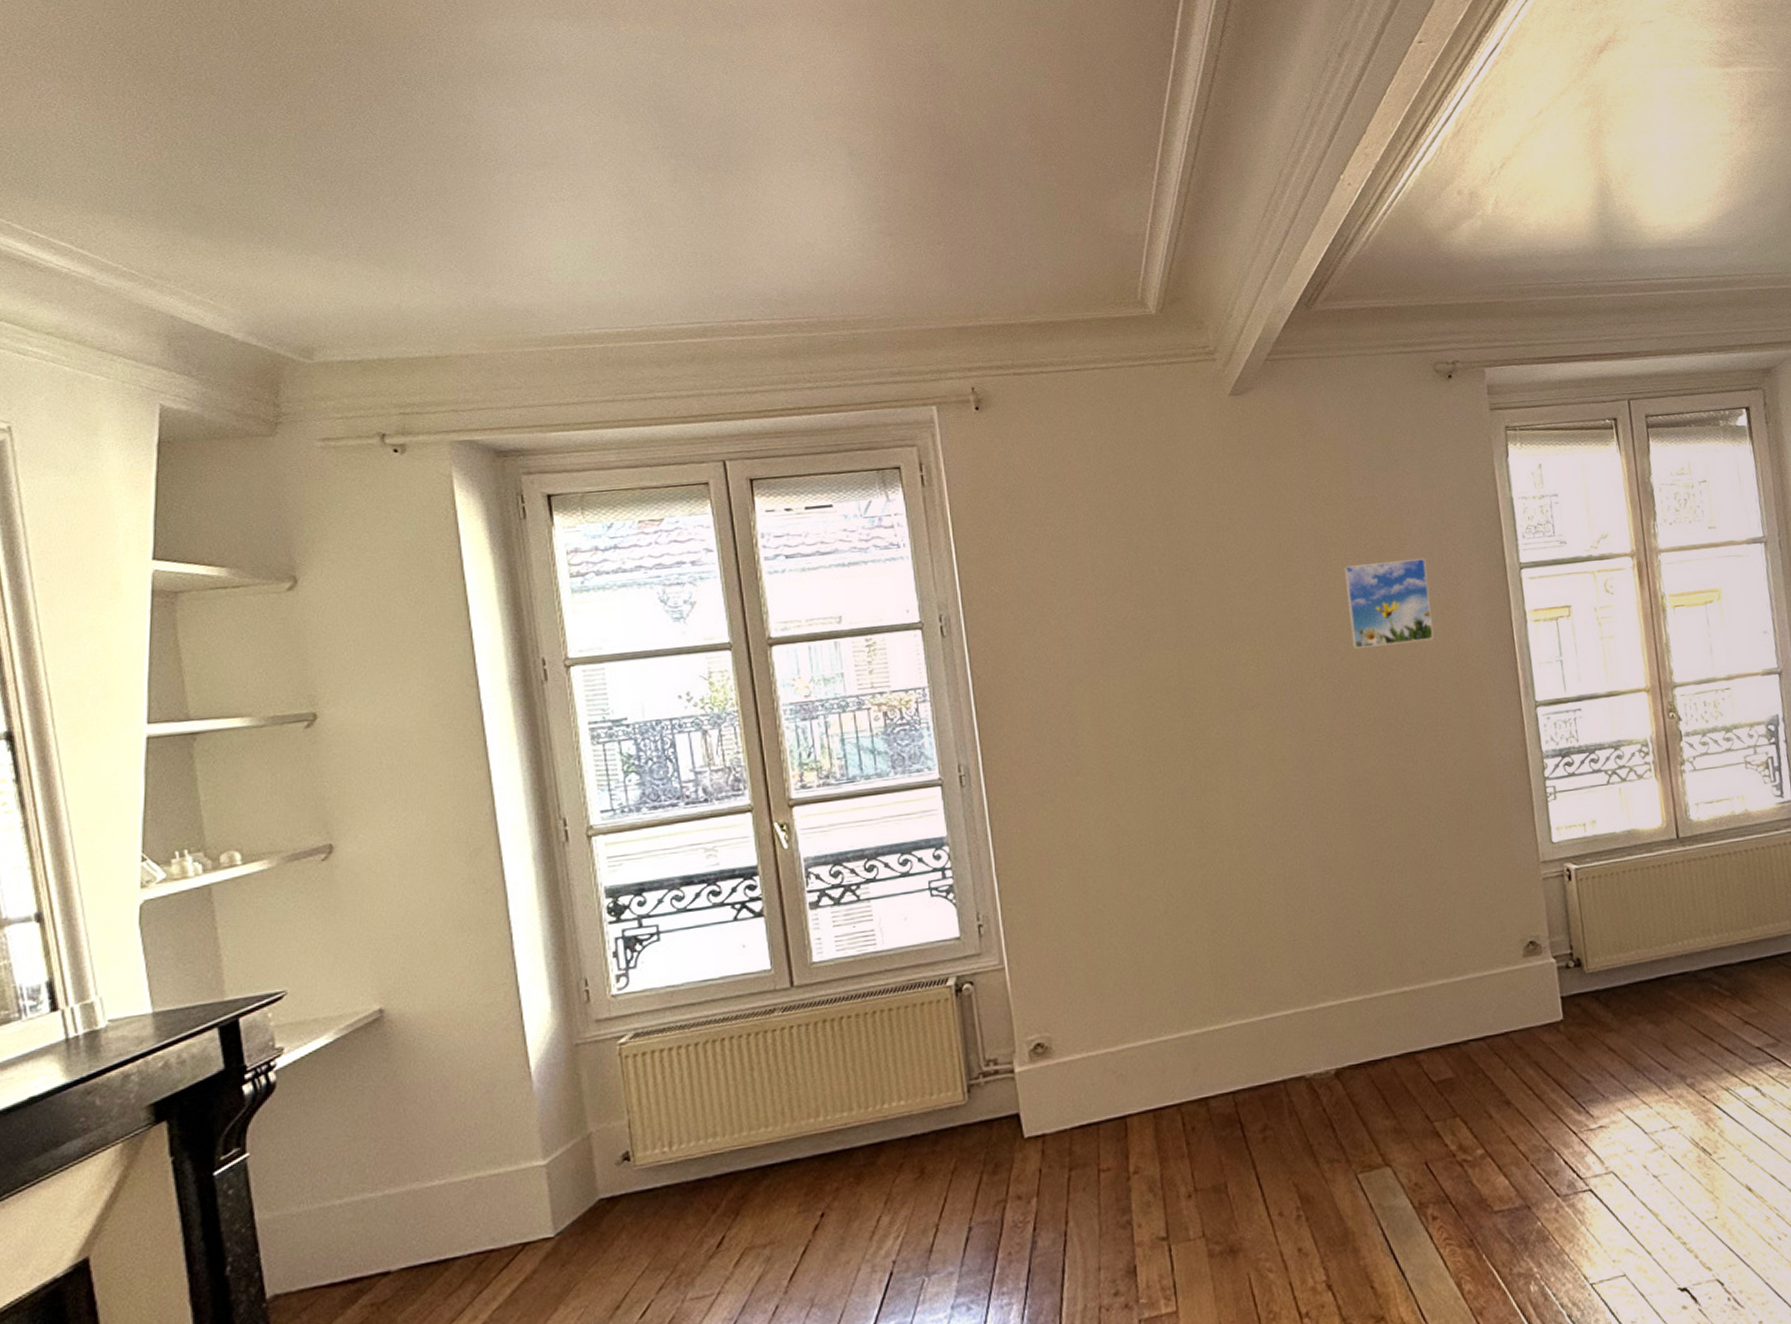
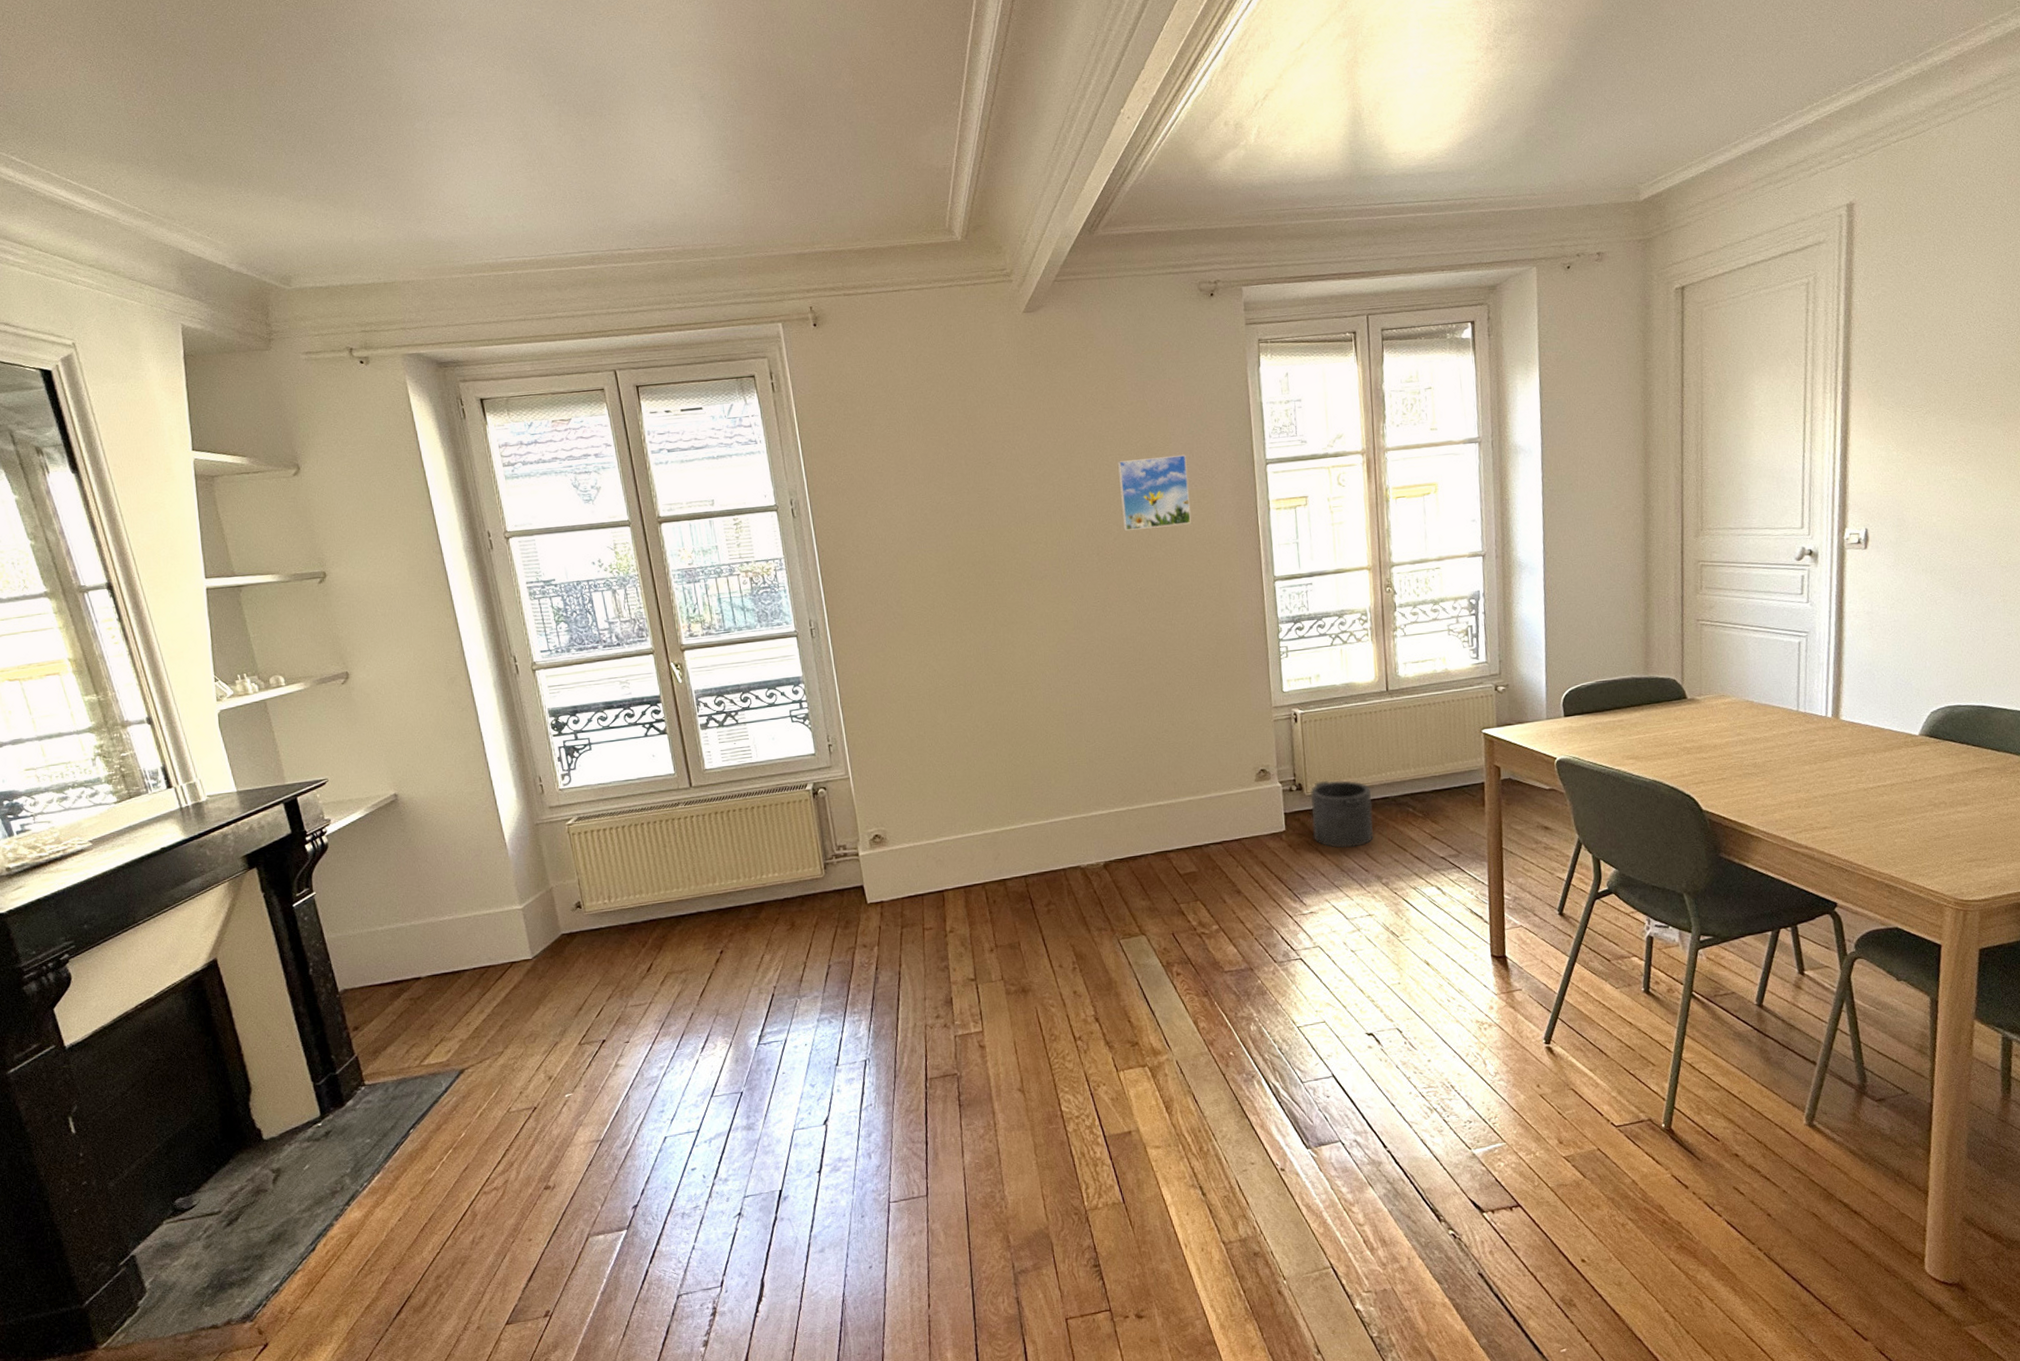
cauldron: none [1591,952,1673,1041] -> present [1310,780,1374,849]

